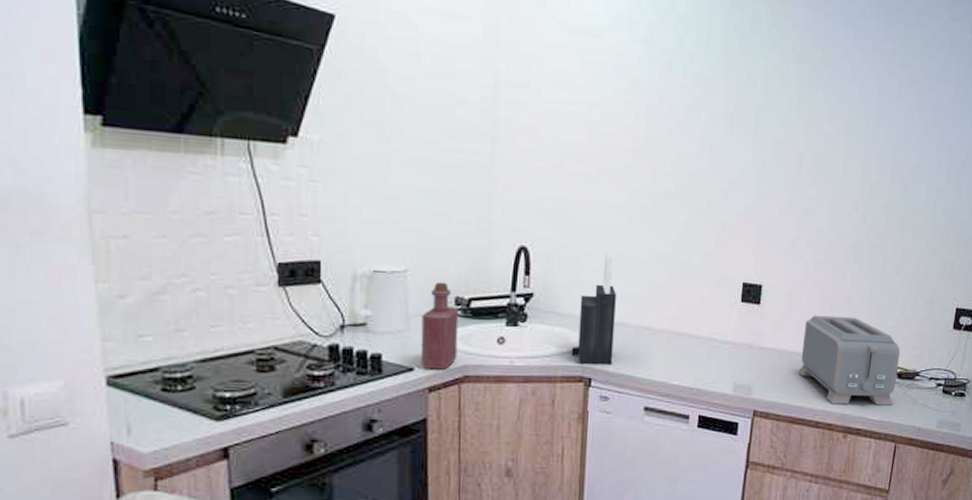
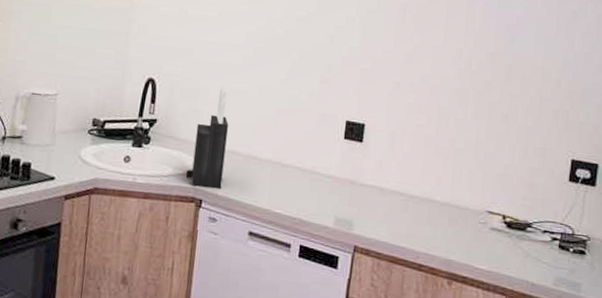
bottle: present [420,282,459,369] -> none [60,105,95,181]
toaster: present [798,315,901,406] -> none [400,156,510,256]

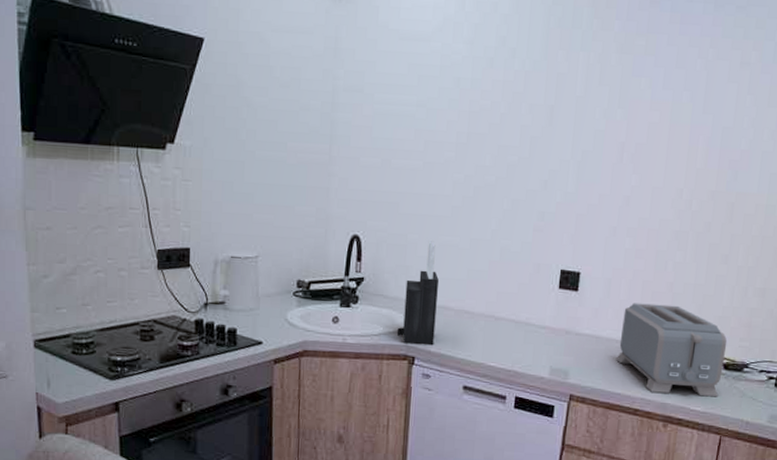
toaster: none [400,156,510,256] -> present [616,303,728,397]

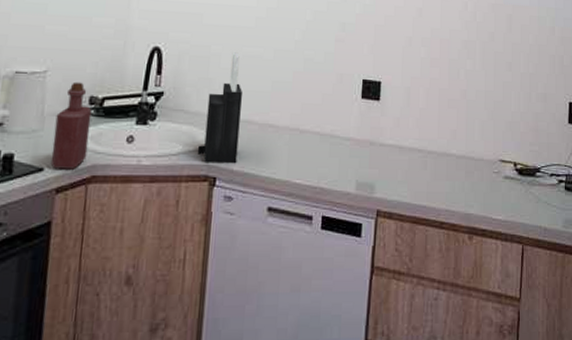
bottle: none [268,266,300,344] -> present [51,82,92,169]
toaster: present [616,303,728,397] -> none [420,111,519,204]

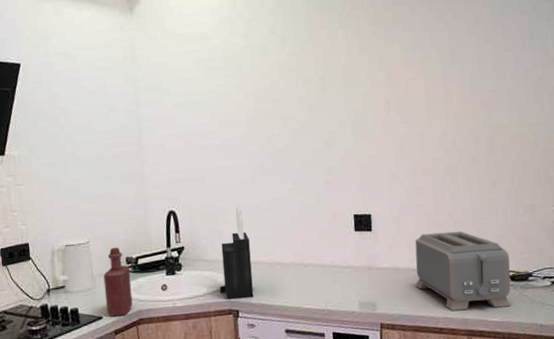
toaster: none [420,111,519,204] -> present [415,231,511,311]

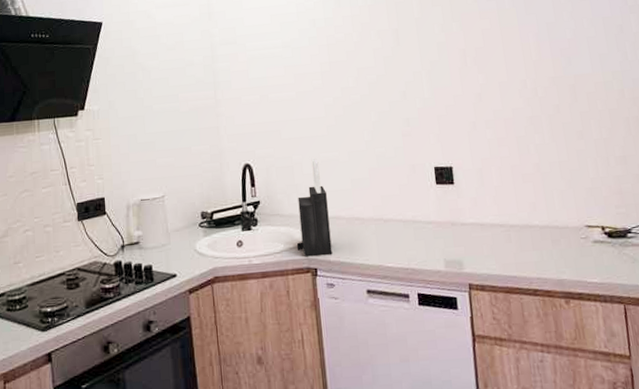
bottle: present [103,247,133,317] -> none [178,201,208,274]
toaster: present [415,231,511,311] -> none [500,183,611,270]

